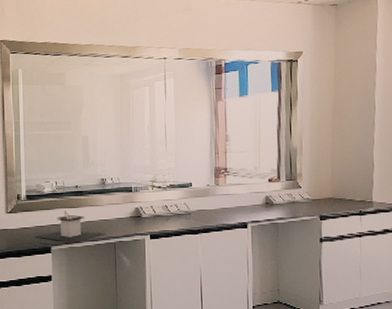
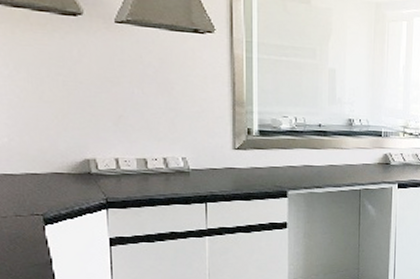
architectural model: present [36,211,107,242] -> none [270,151,352,187]

